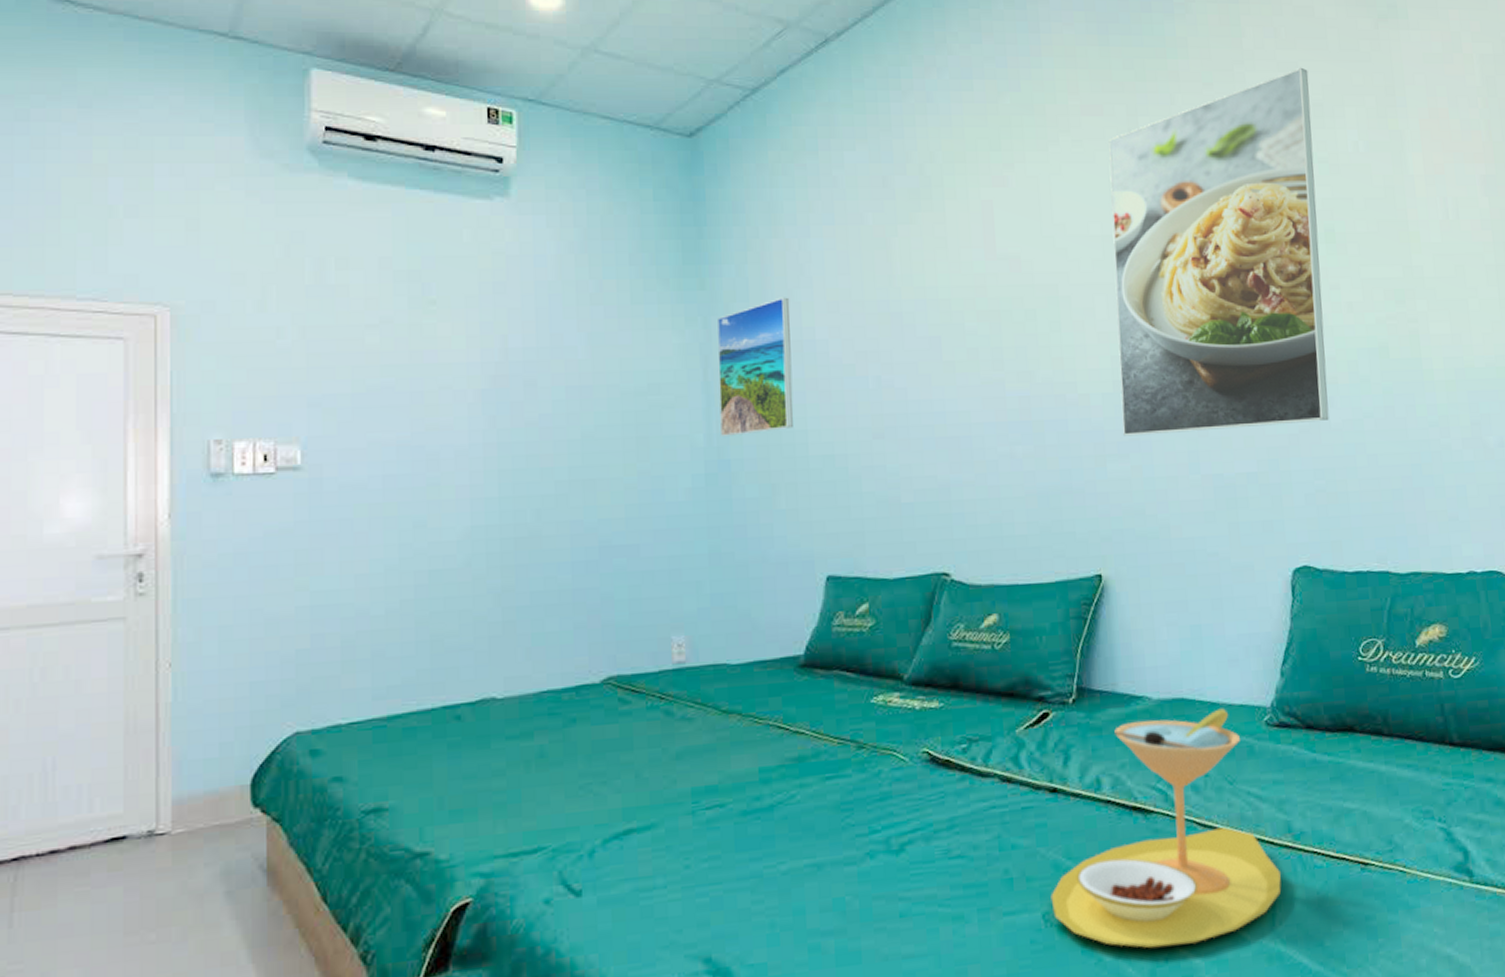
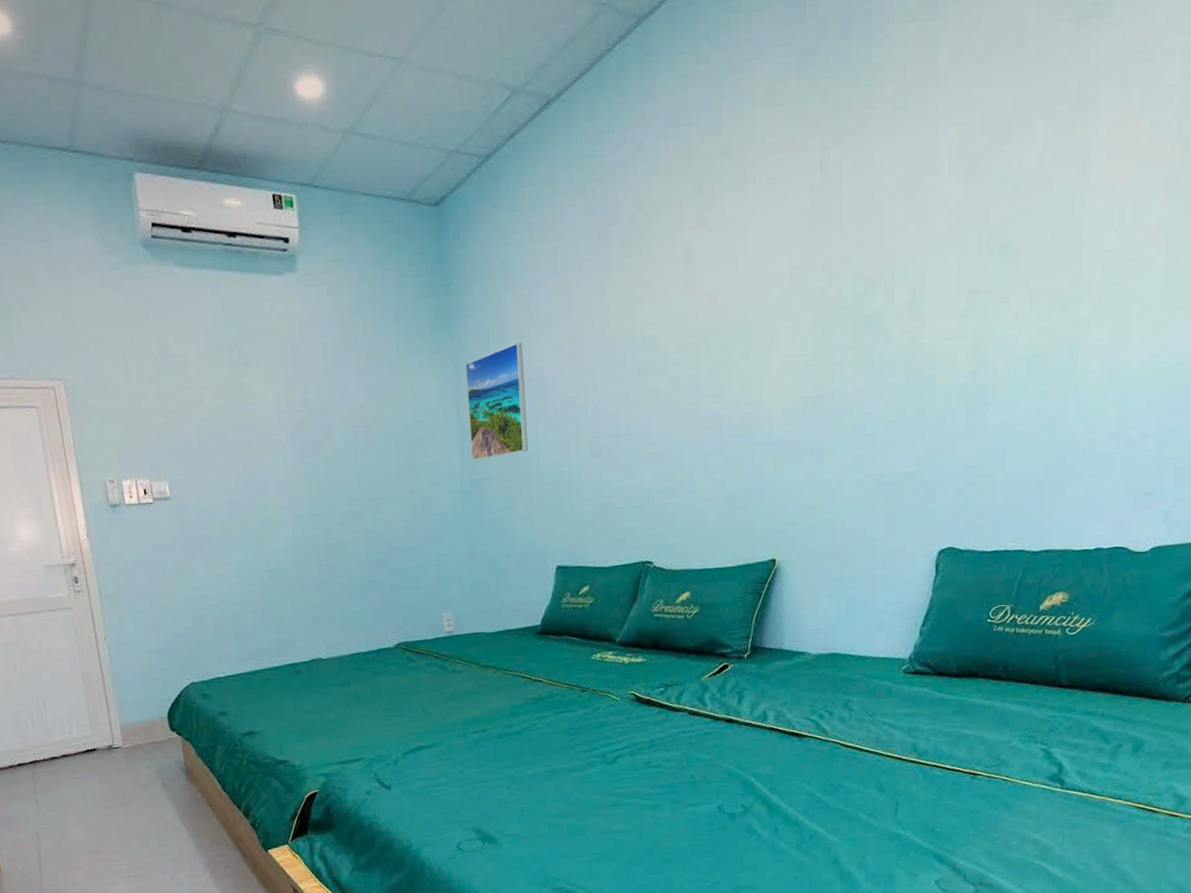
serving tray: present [1050,708,1281,949] -> none [724,660,905,830]
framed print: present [1108,67,1329,437] -> none [799,81,1001,446]

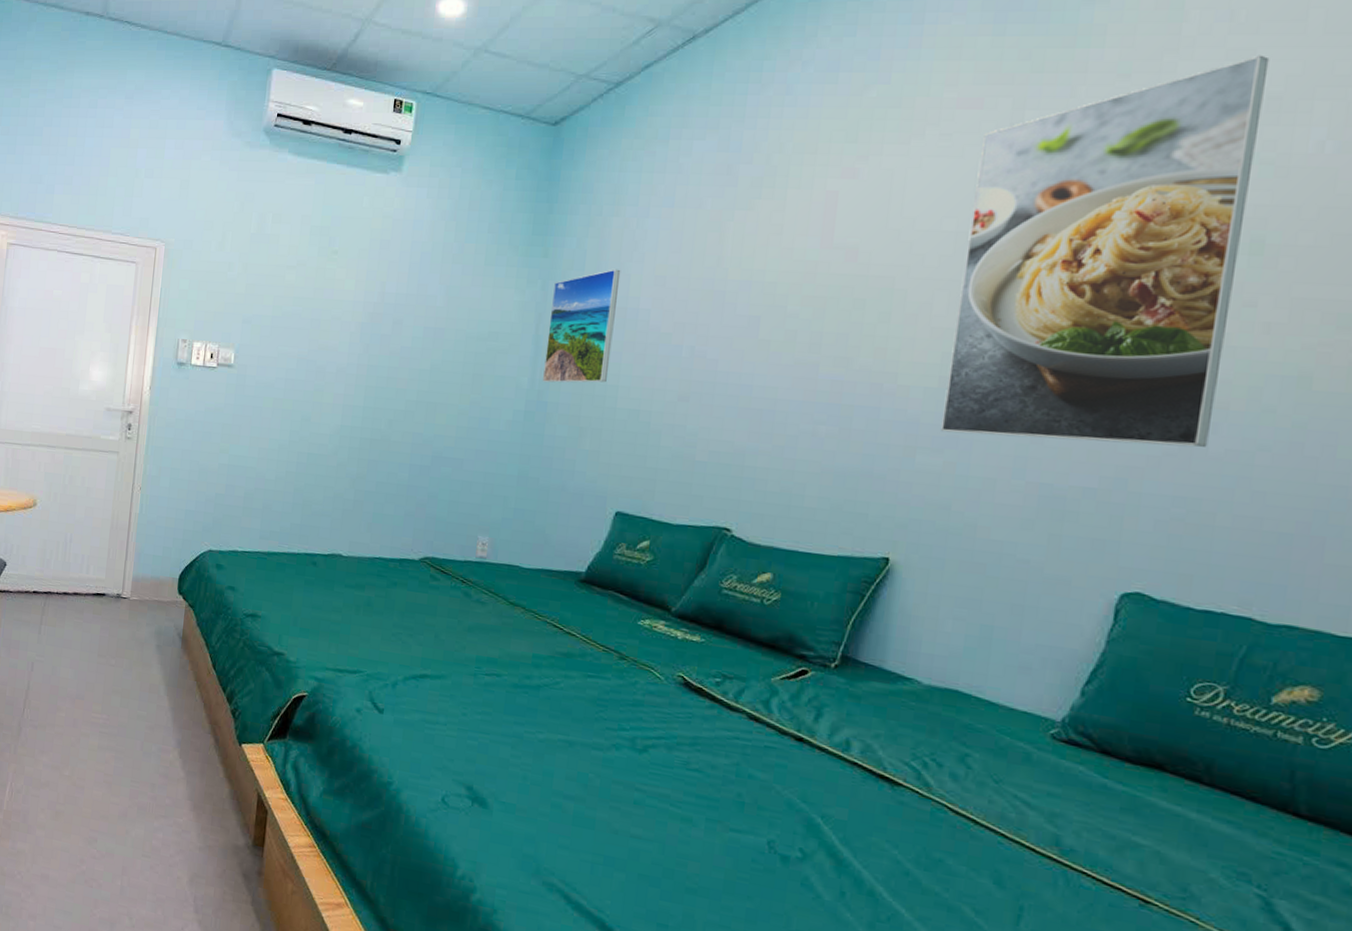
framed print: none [799,81,1001,446] -> present [941,55,1270,447]

